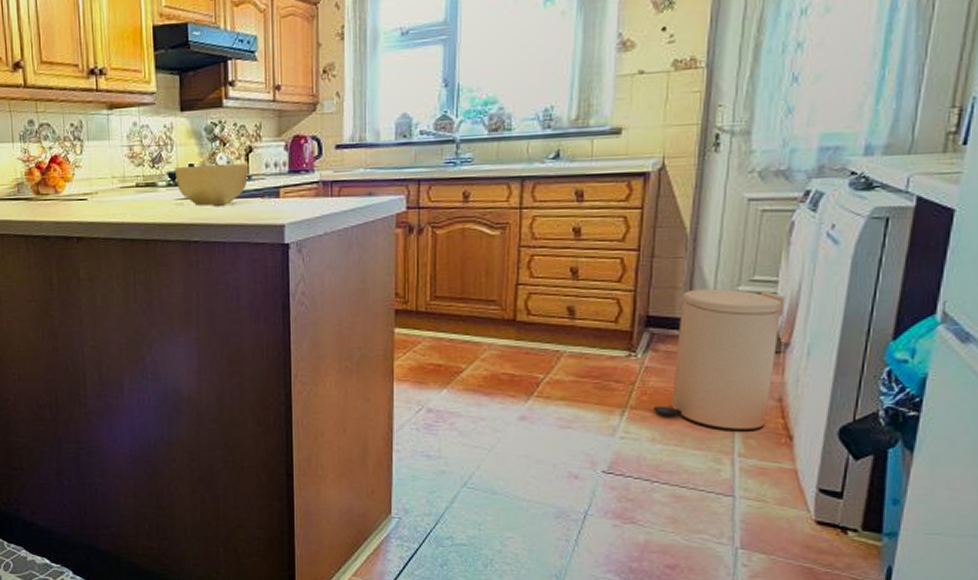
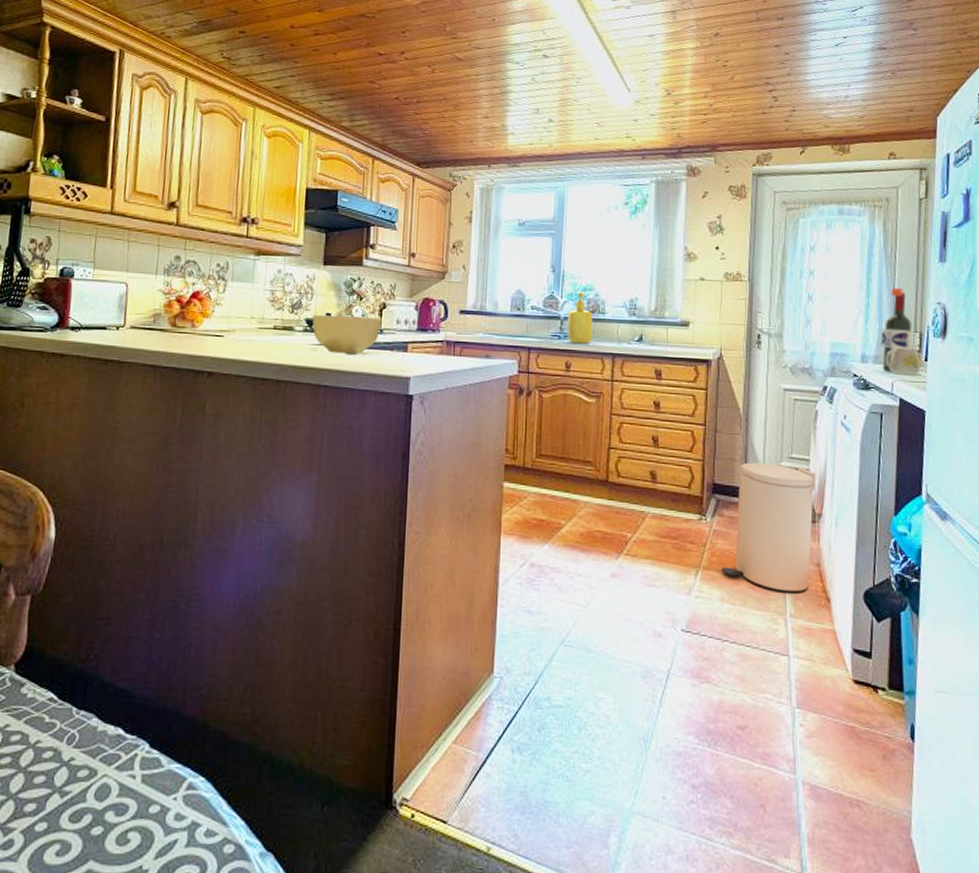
soap dispenser: none [464,107,496,169] -> present [567,292,593,344]
water bottle: none [896,50,943,133] -> present [880,288,909,348]
wine bottle: none [896,55,950,166] -> present [882,292,913,373]
mug: none [901,130,956,167] -> present [885,348,921,376]

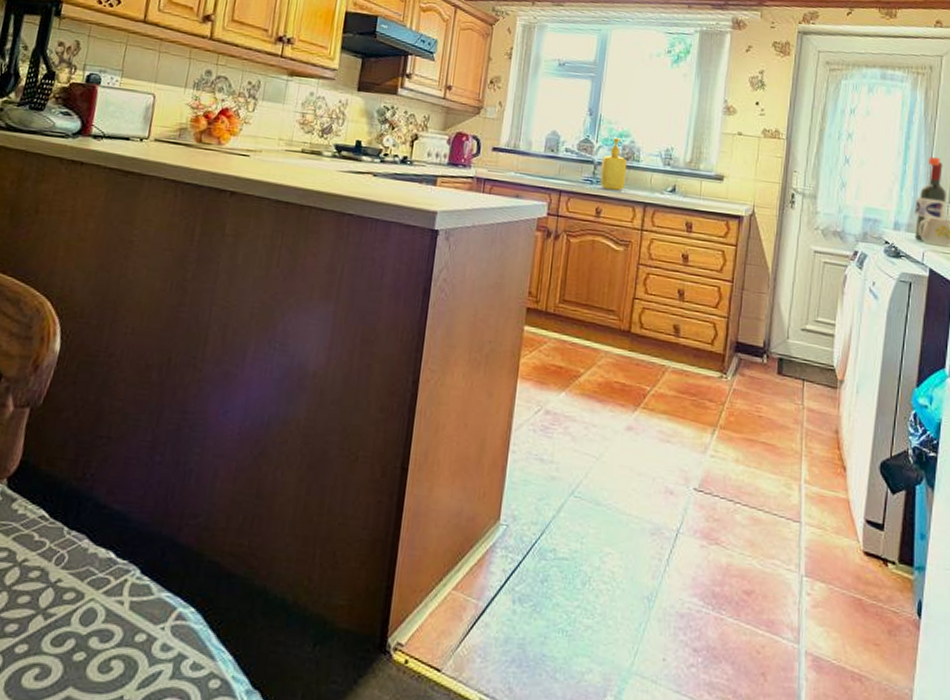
bowl: present [312,315,382,354] -> none [341,141,413,185]
pedal bin: present [722,462,816,595] -> none [739,322,841,461]

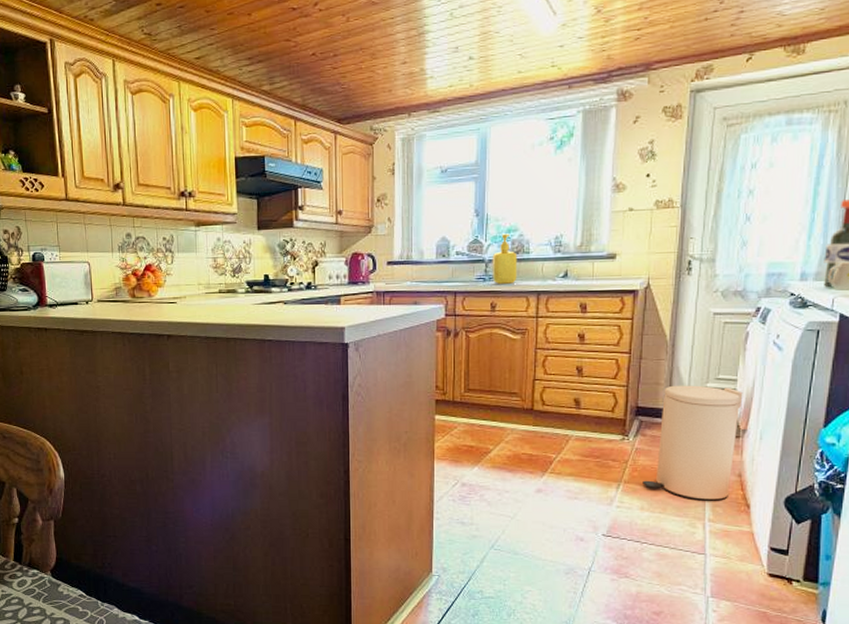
pedal bin: none [739,322,841,461] -> present [642,385,743,502]

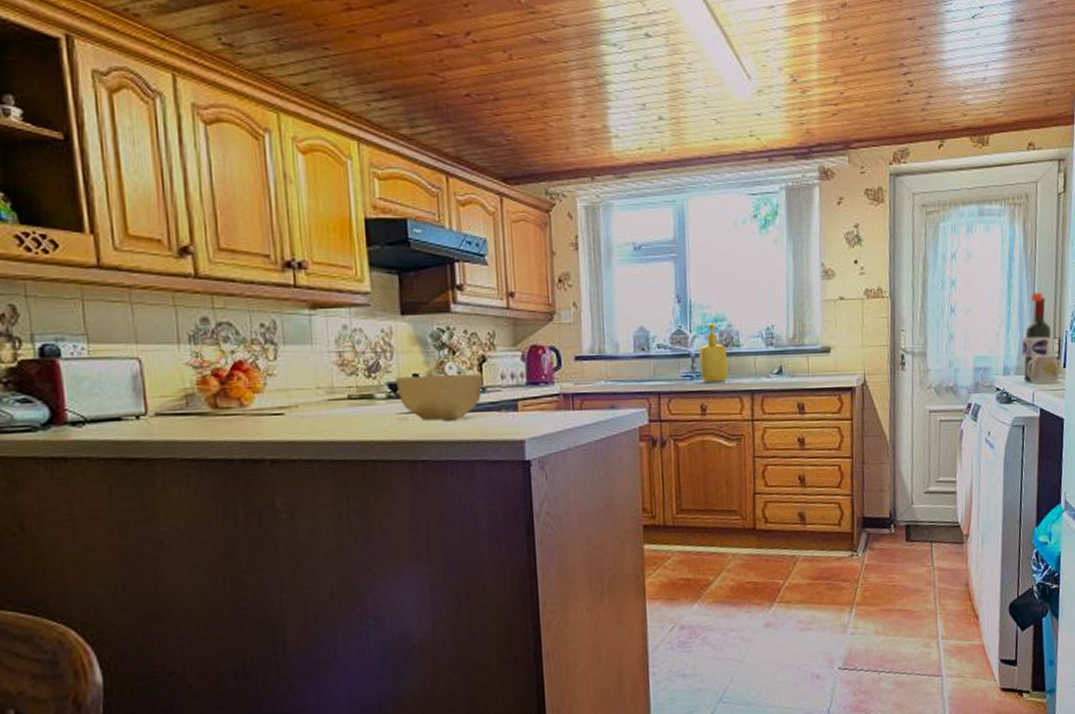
bowl: none [252,274,315,311] -> present [395,373,483,422]
pedal bin: present [642,385,743,502] -> none [875,489,963,619]

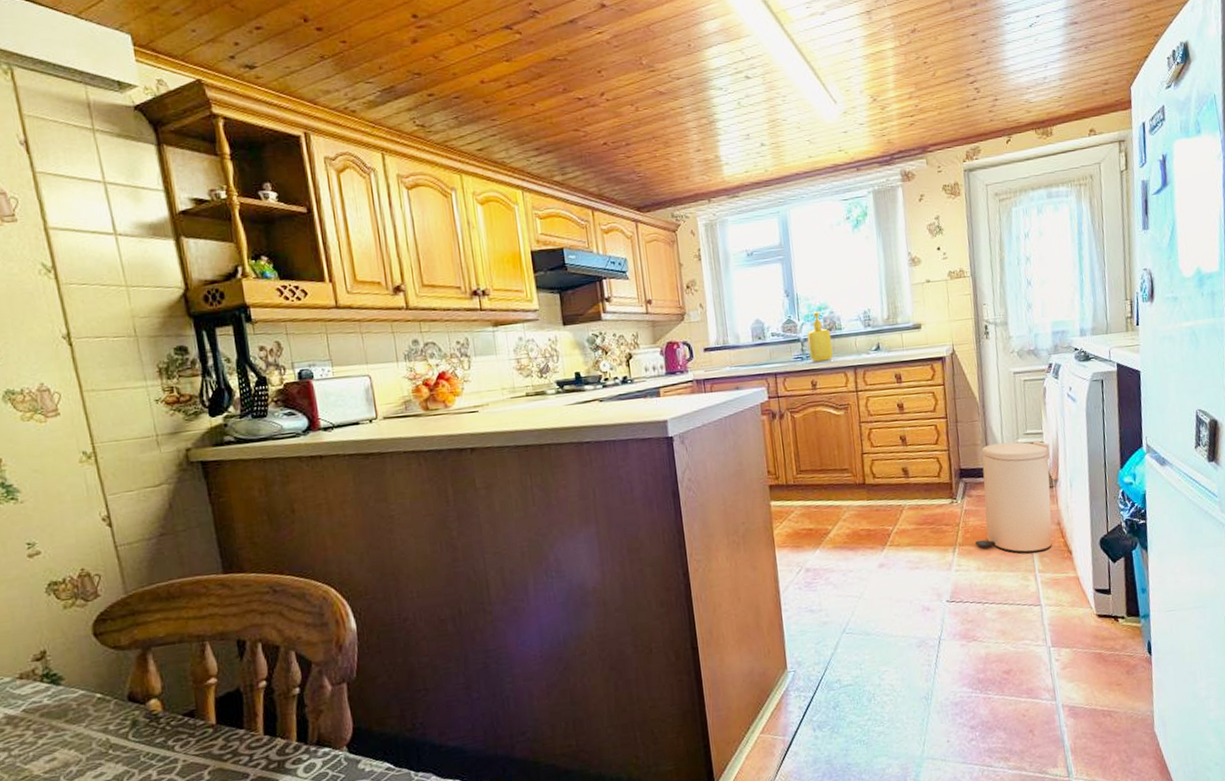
bowl: present [395,373,483,422] -> none [561,369,631,410]
pedal bin: none [875,489,963,619] -> present [975,441,1053,555]
water bottle: present [1022,293,1049,357] -> none [1096,261,1121,319]
wine bottle: present [1024,297,1052,384] -> none [1098,264,1124,342]
mug: present [1026,356,1060,385] -> none [1101,315,1134,343]

